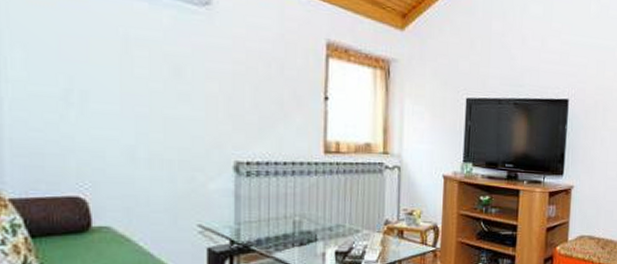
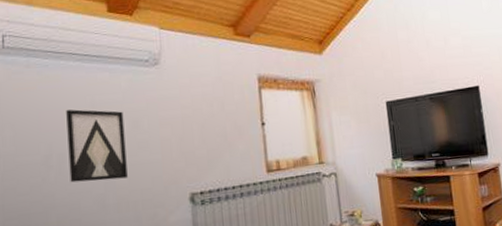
wall art: none [93,39,163,132] -> present [66,109,128,183]

